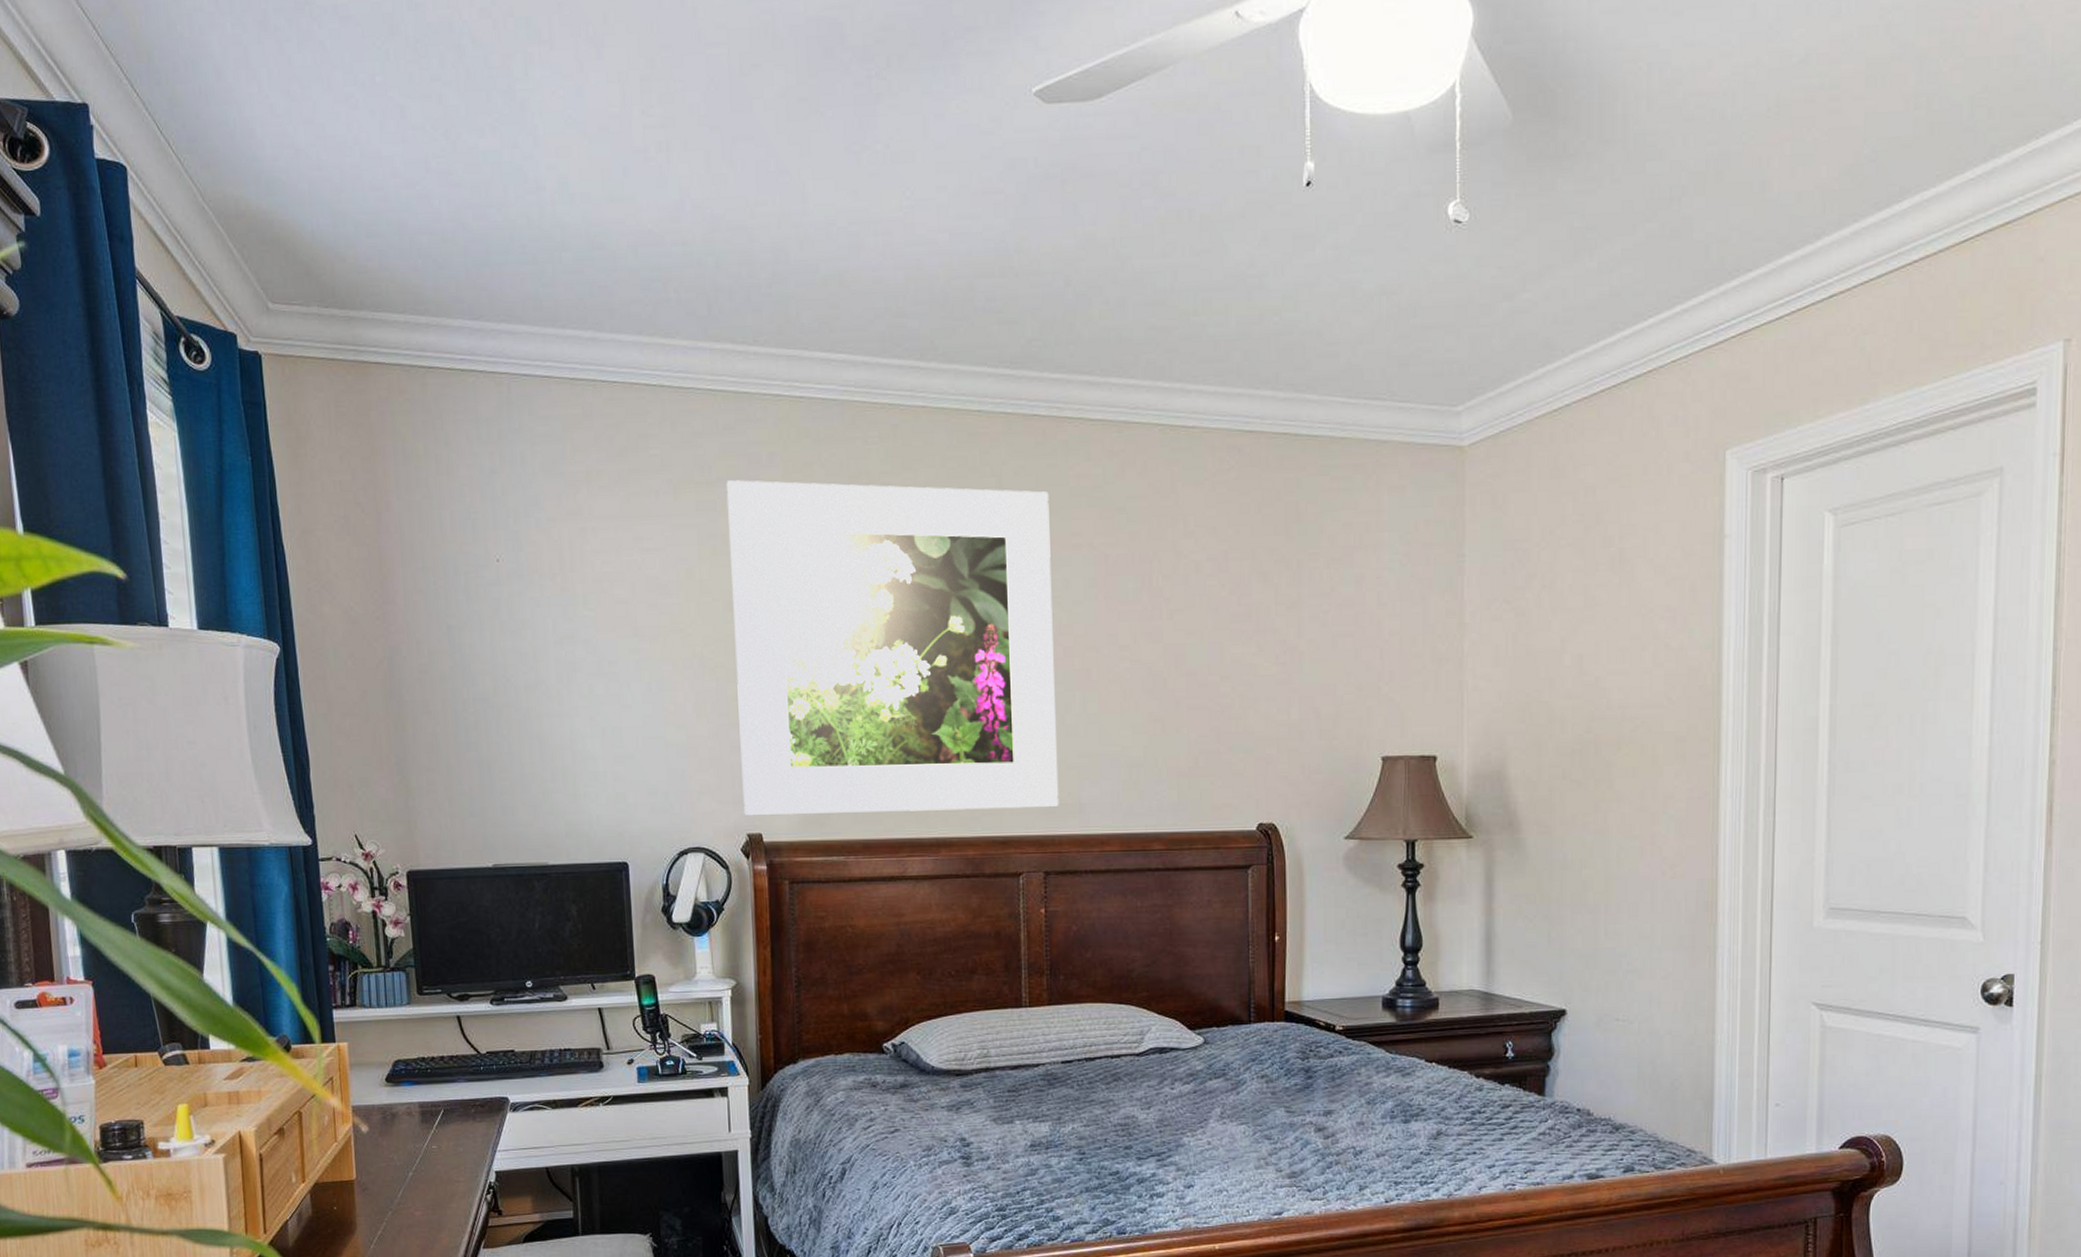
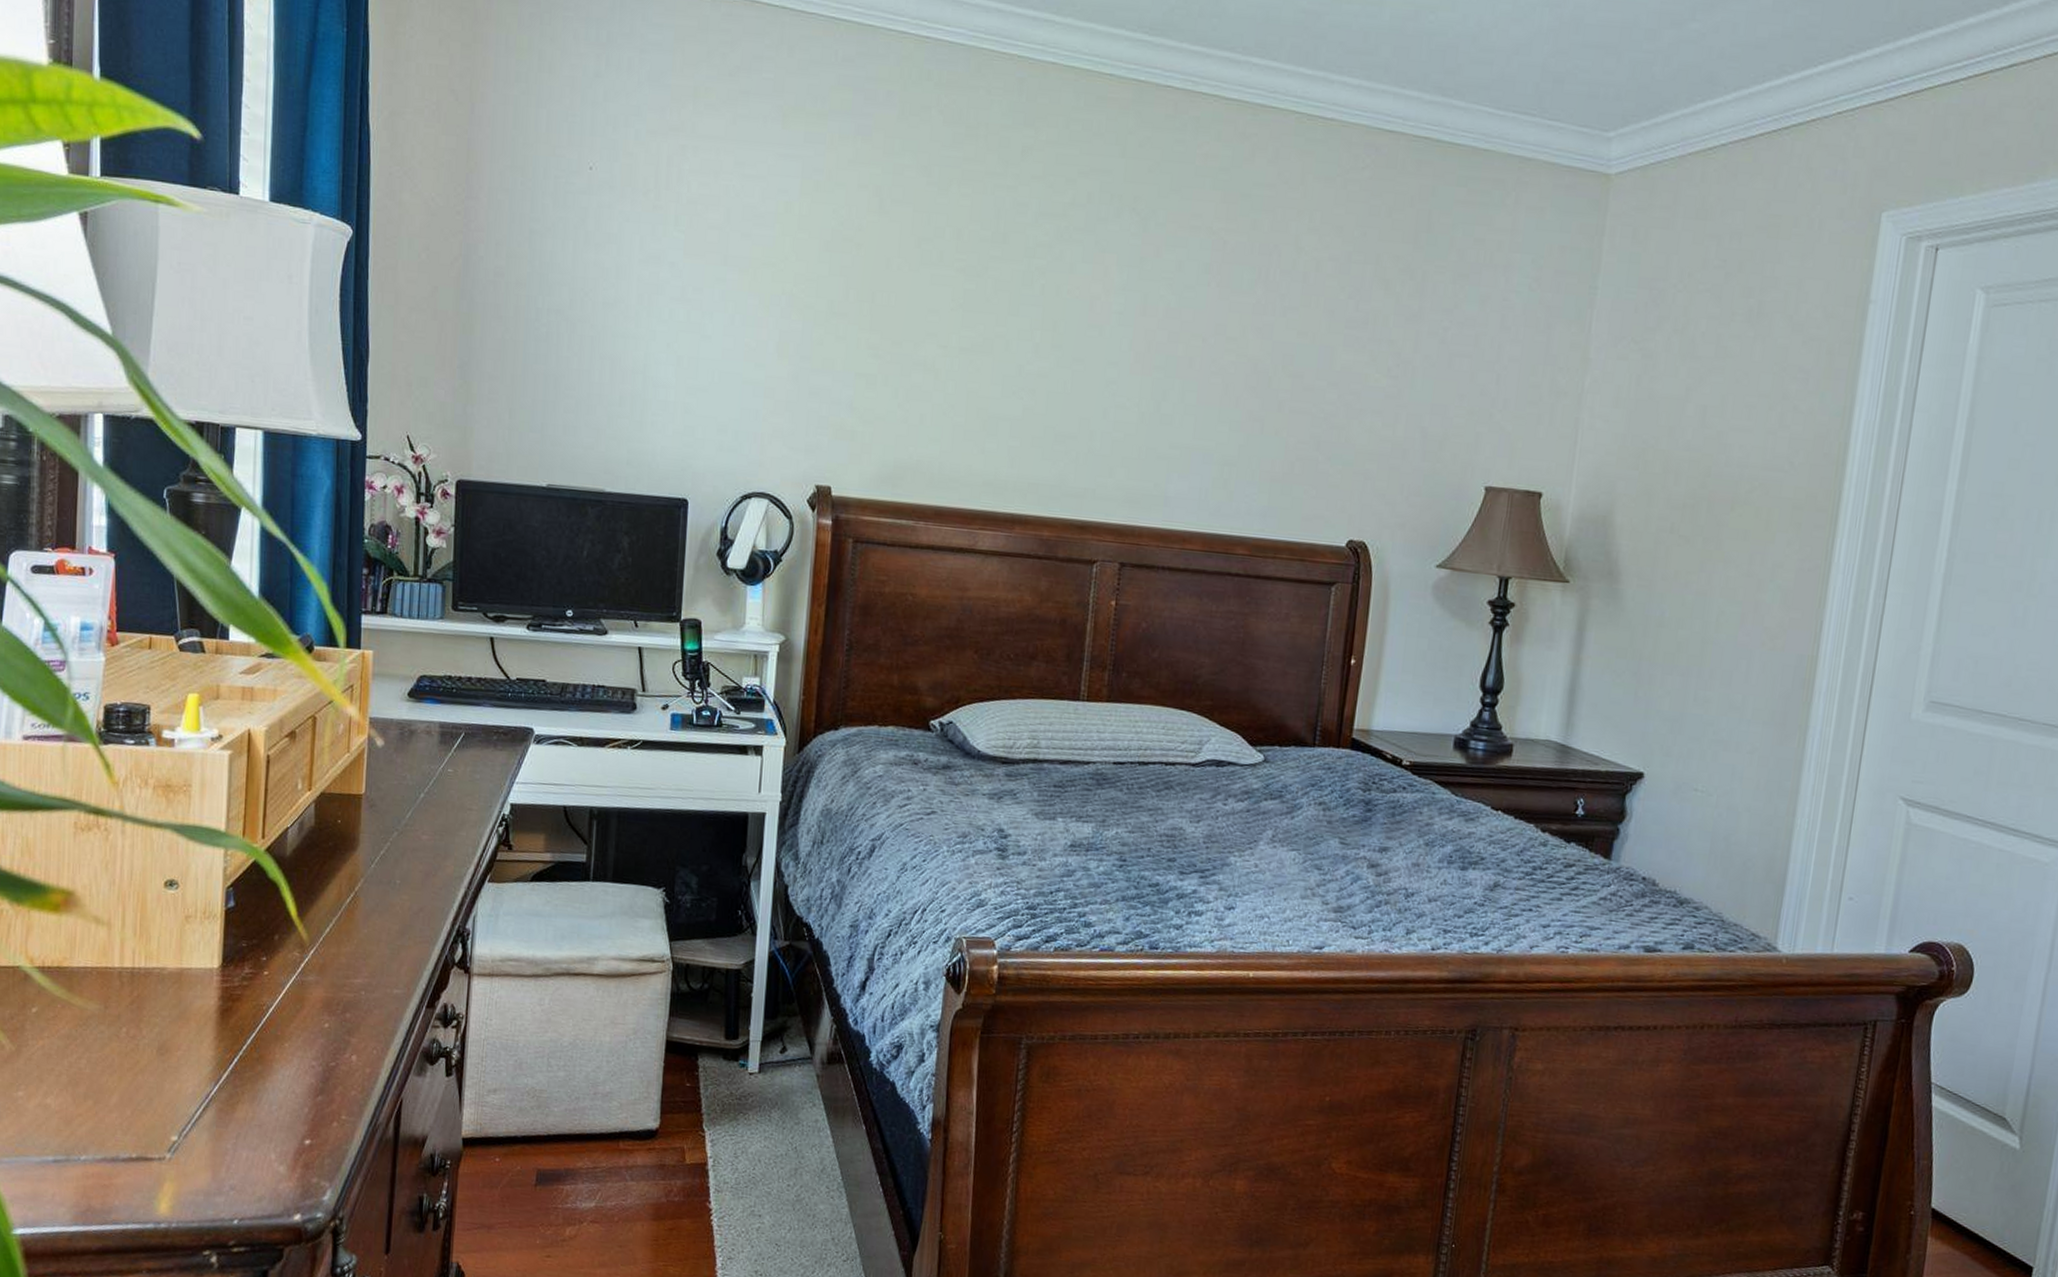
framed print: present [726,480,1059,816] -> none [815,115,1173,497]

